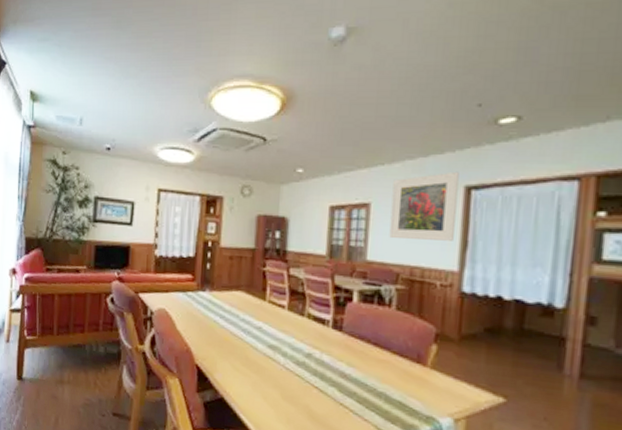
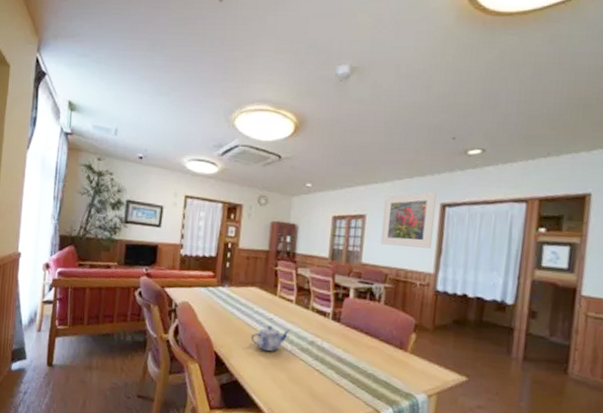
teapot: none [236,335,282,366] -> present [250,326,290,353]

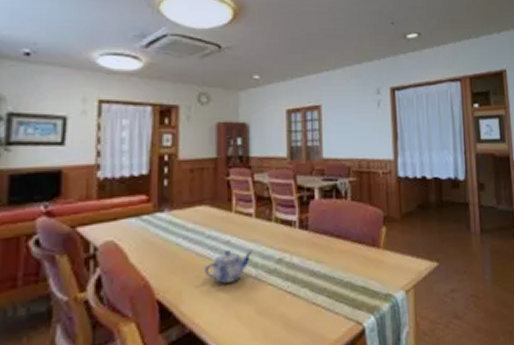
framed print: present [380,191,437,248] -> none [337,76,387,135]

